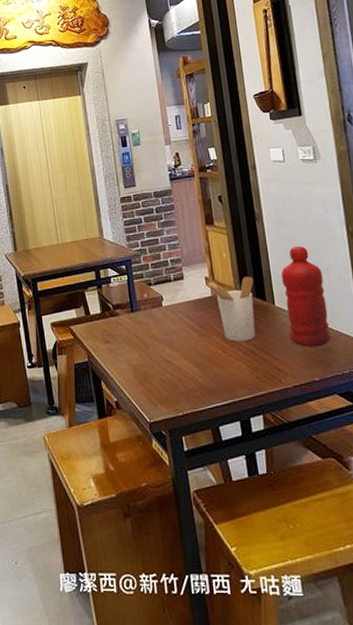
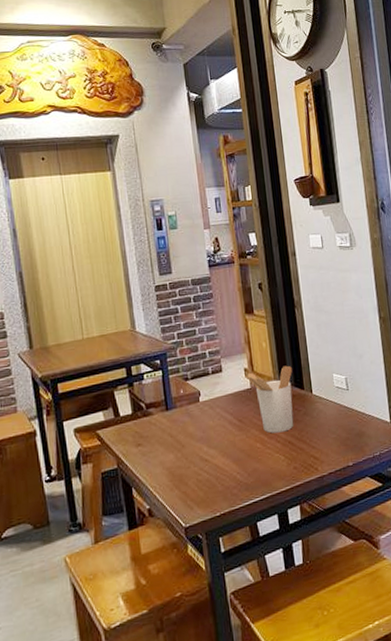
water bottle: present [281,245,332,347] -> none [318,332,364,434]

